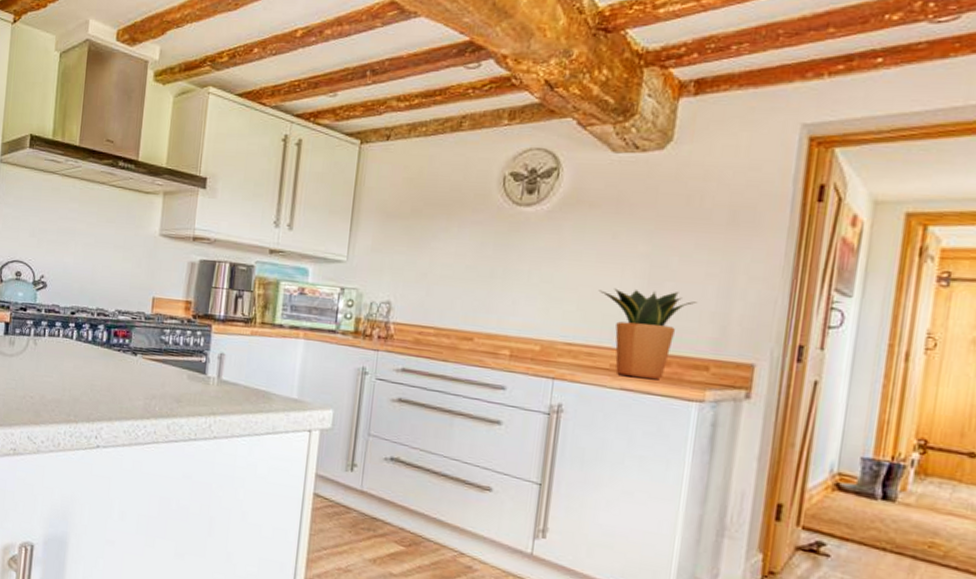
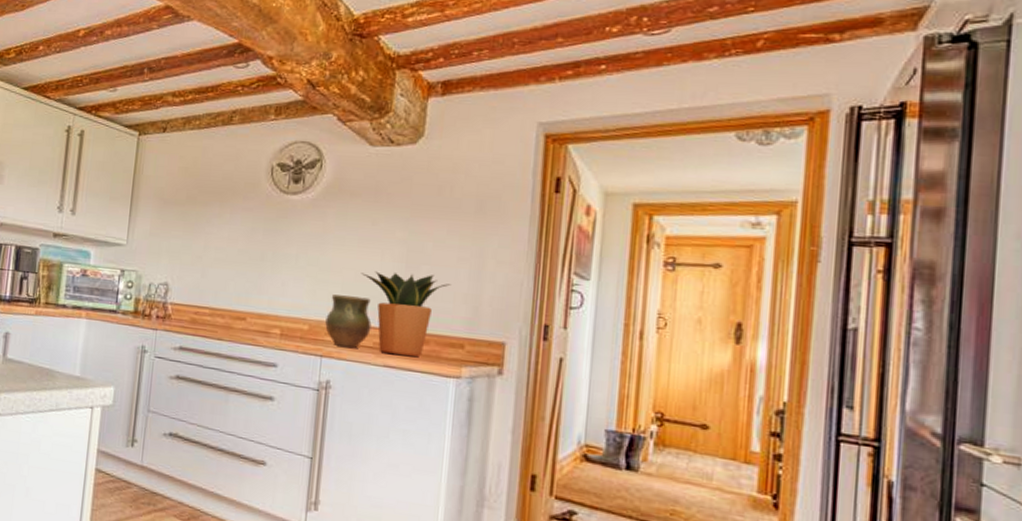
ceramic jug: none [558,313,609,370] -> present [325,294,372,348]

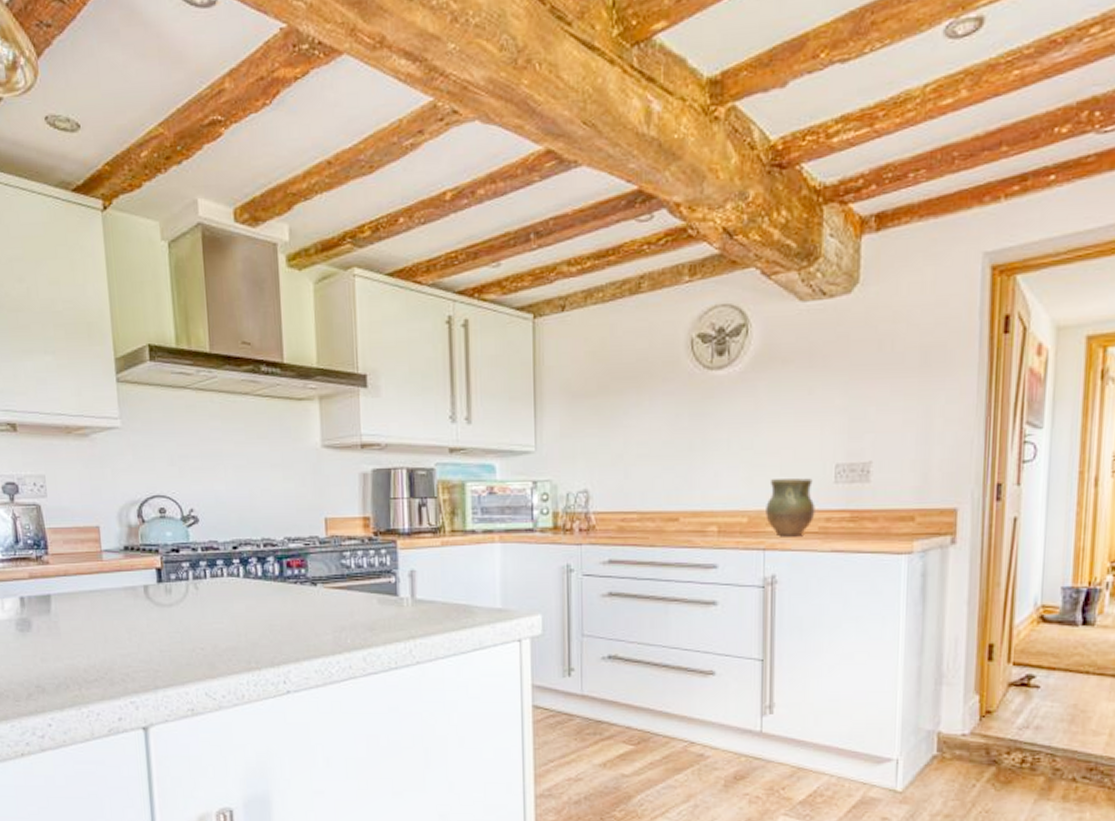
potted plant: present [361,271,451,358] -> none [800,443,898,538]

